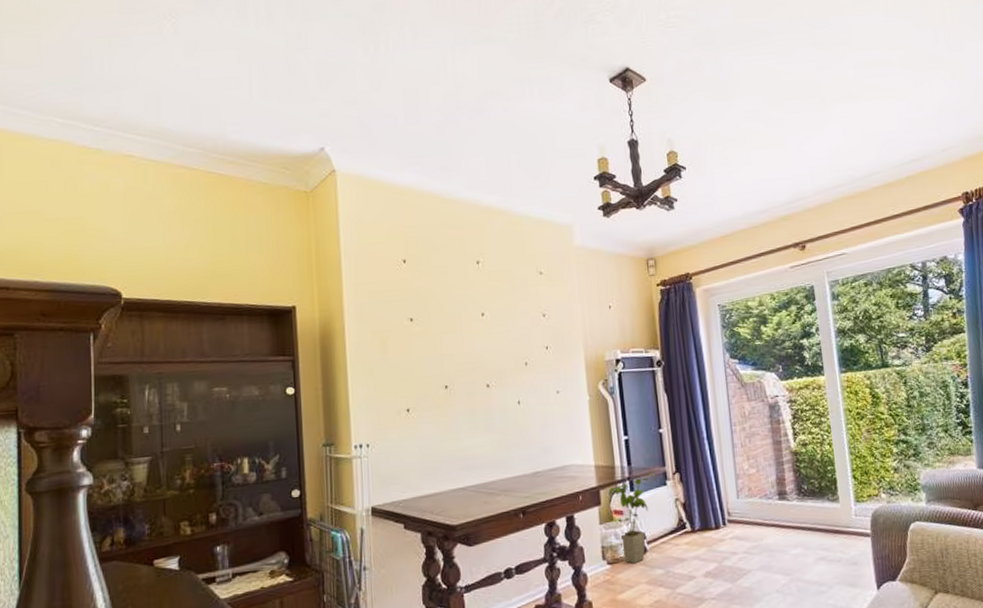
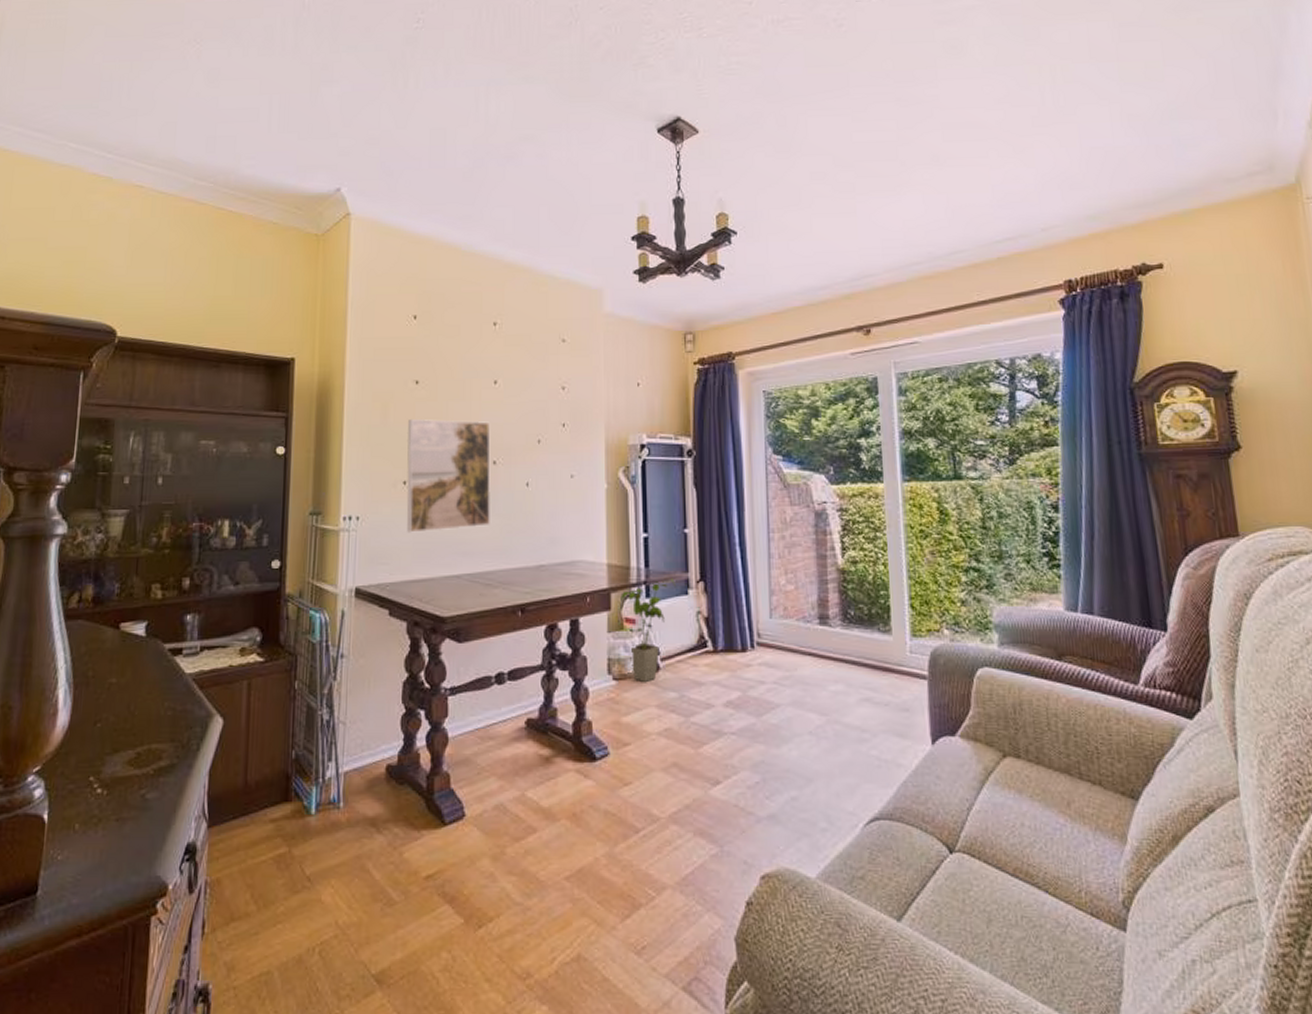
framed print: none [406,349,488,455] -> present [406,418,492,533]

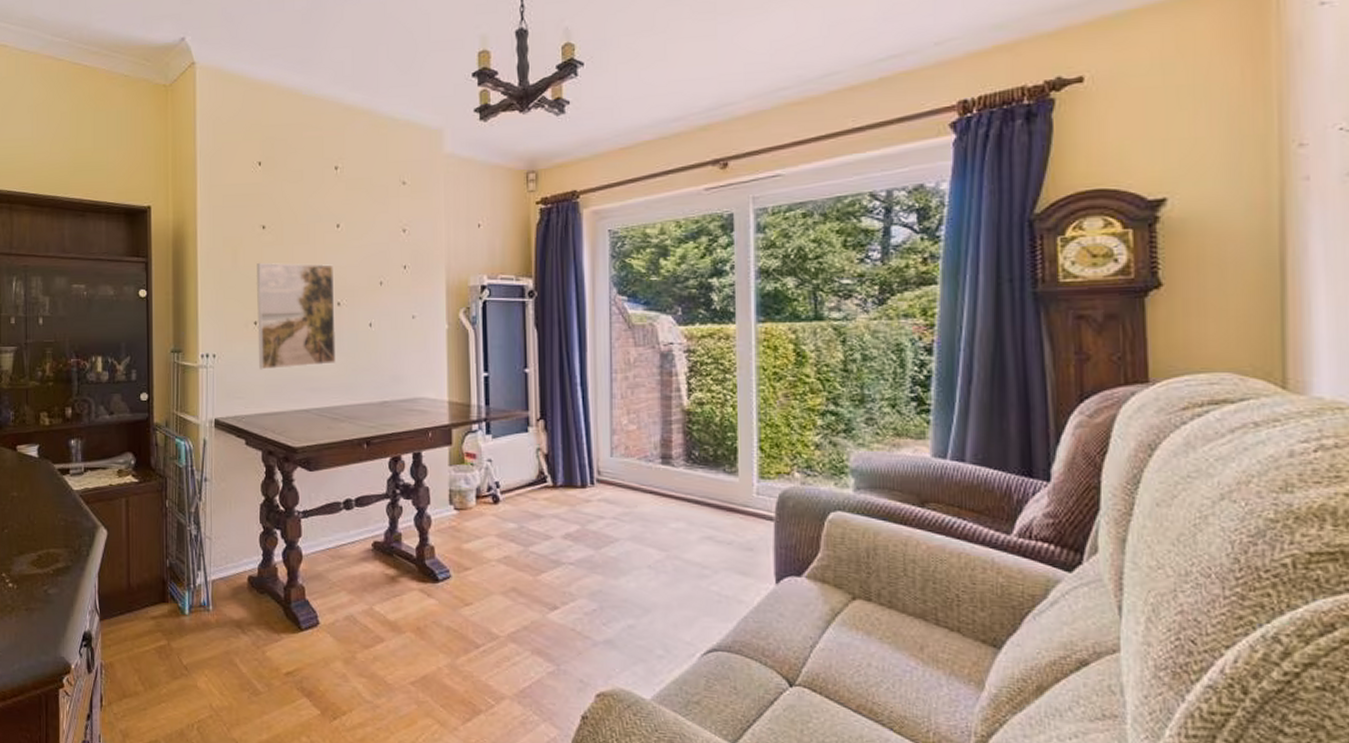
house plant: present [620,578,676,683] -> none [461,416,516,514]

